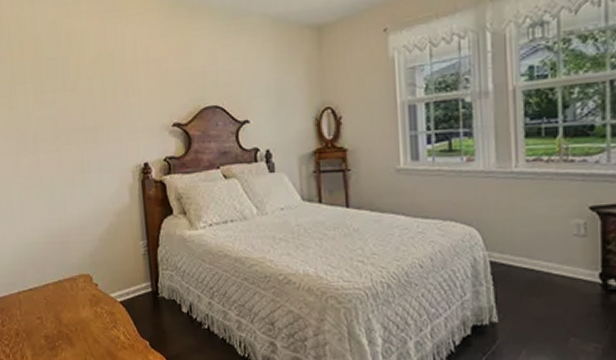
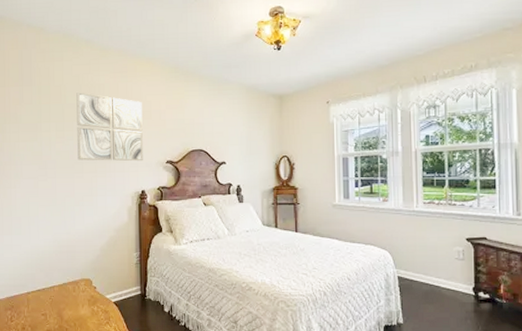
wall art: none [54,41,144,130] -> present [76,91,143,162]

